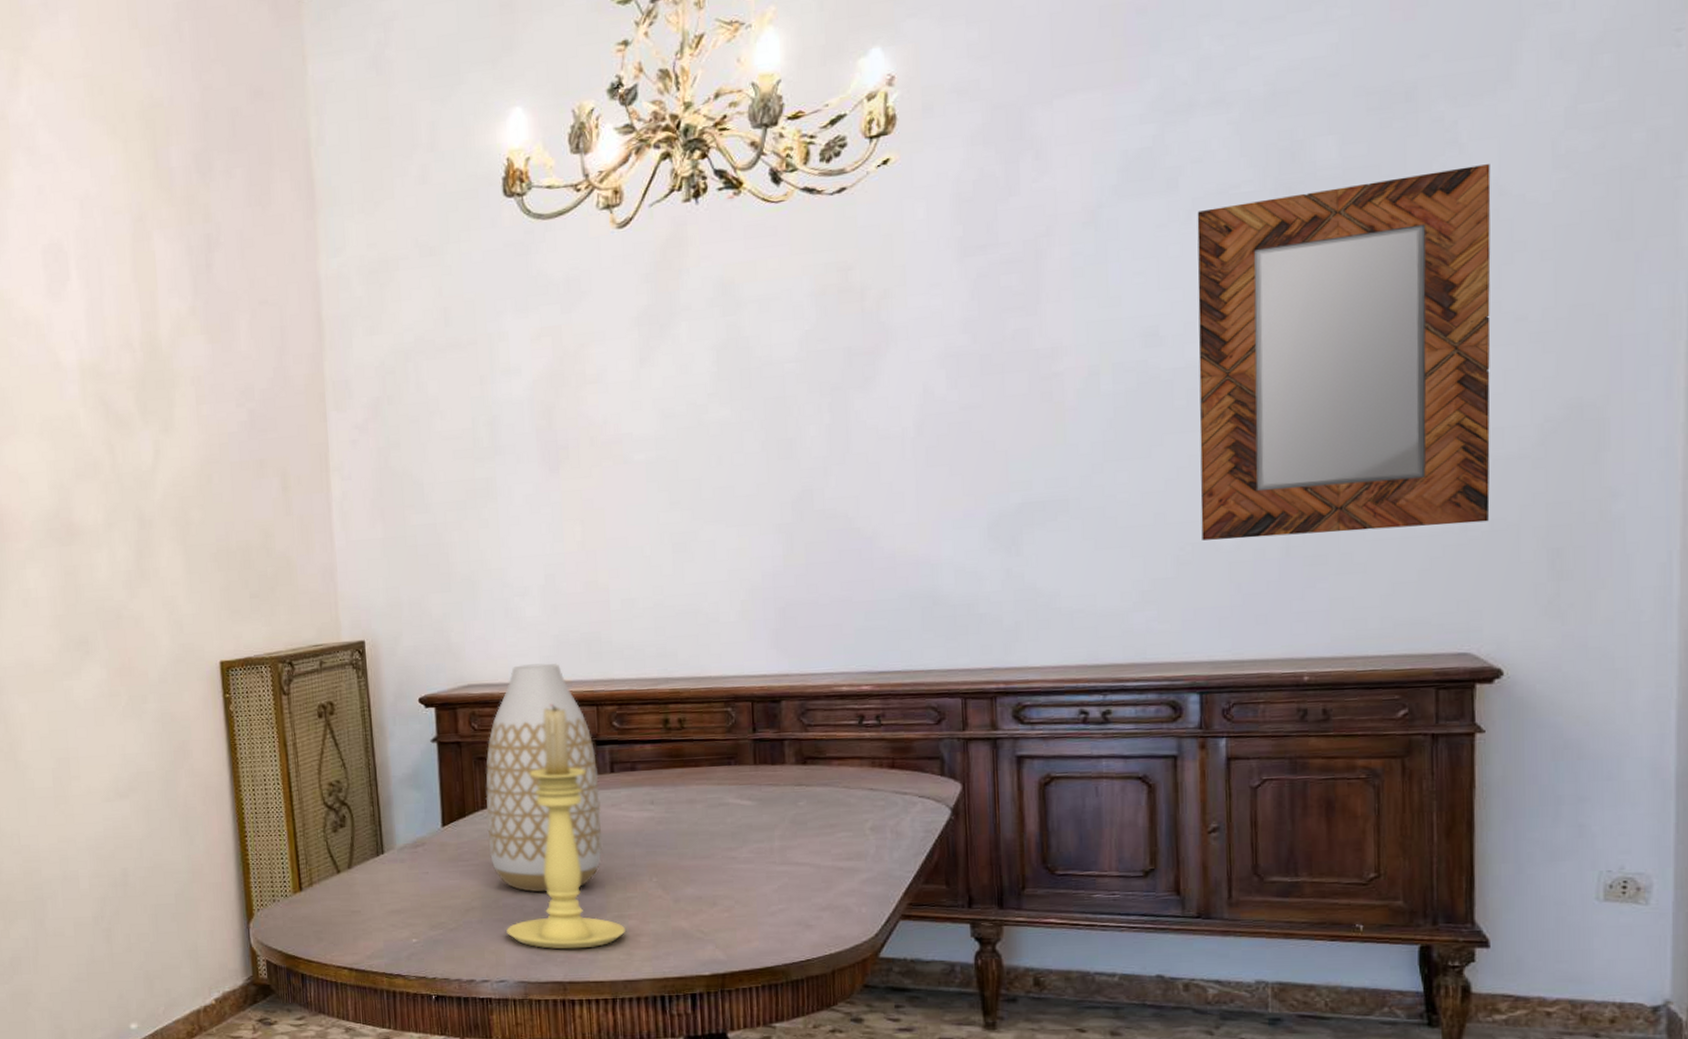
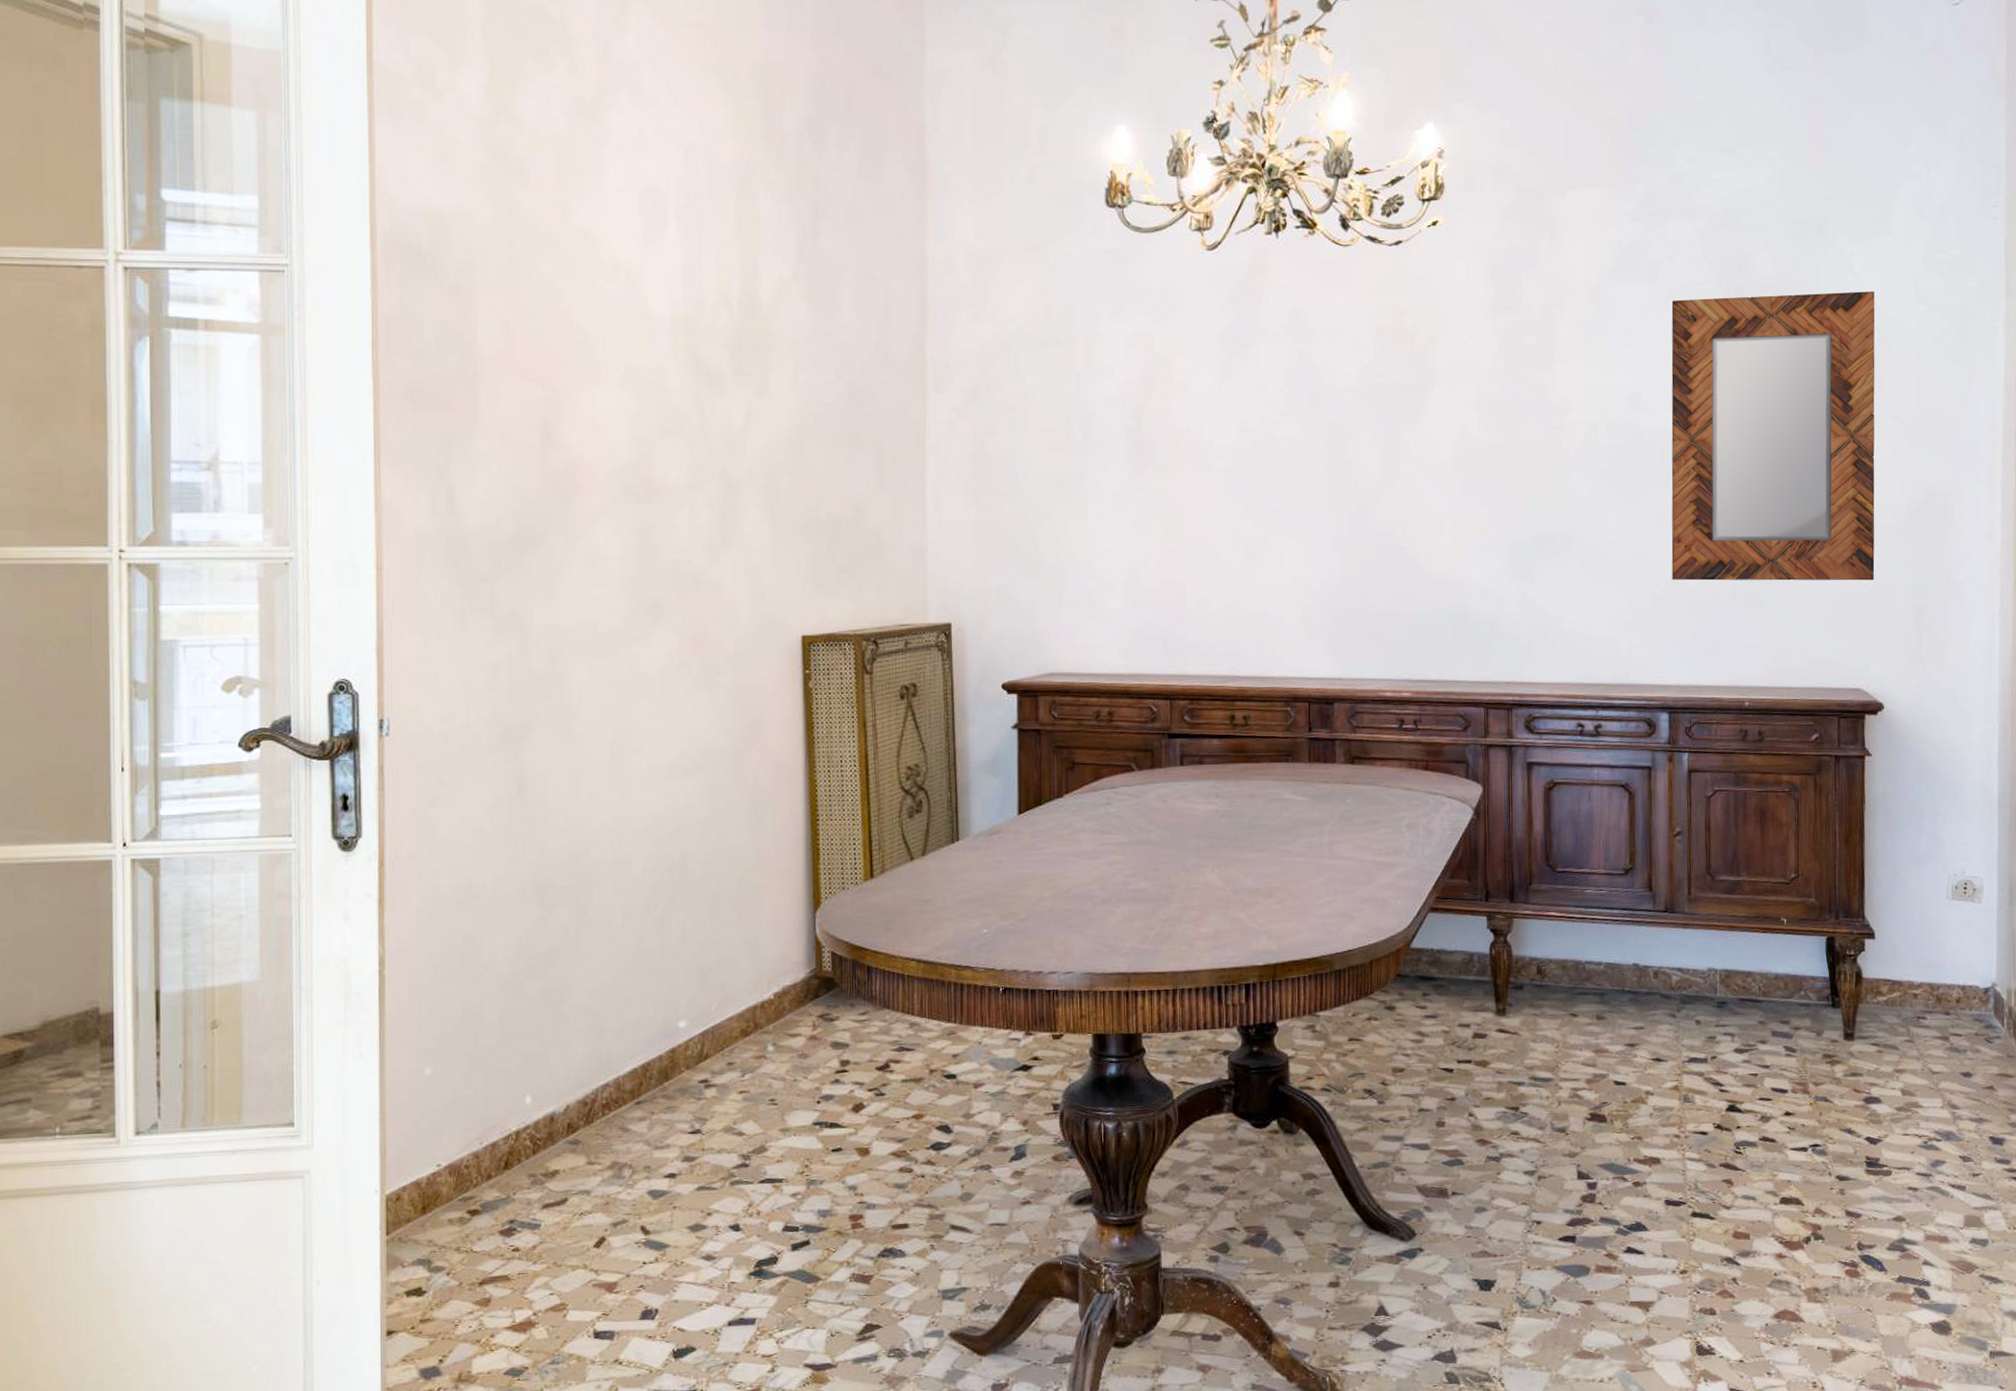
vase: present [485,662,602,892] -> none [1061,655,1170,883]
candle holder: present [506,704,626,950] -> none [1076,696,1189,940]

